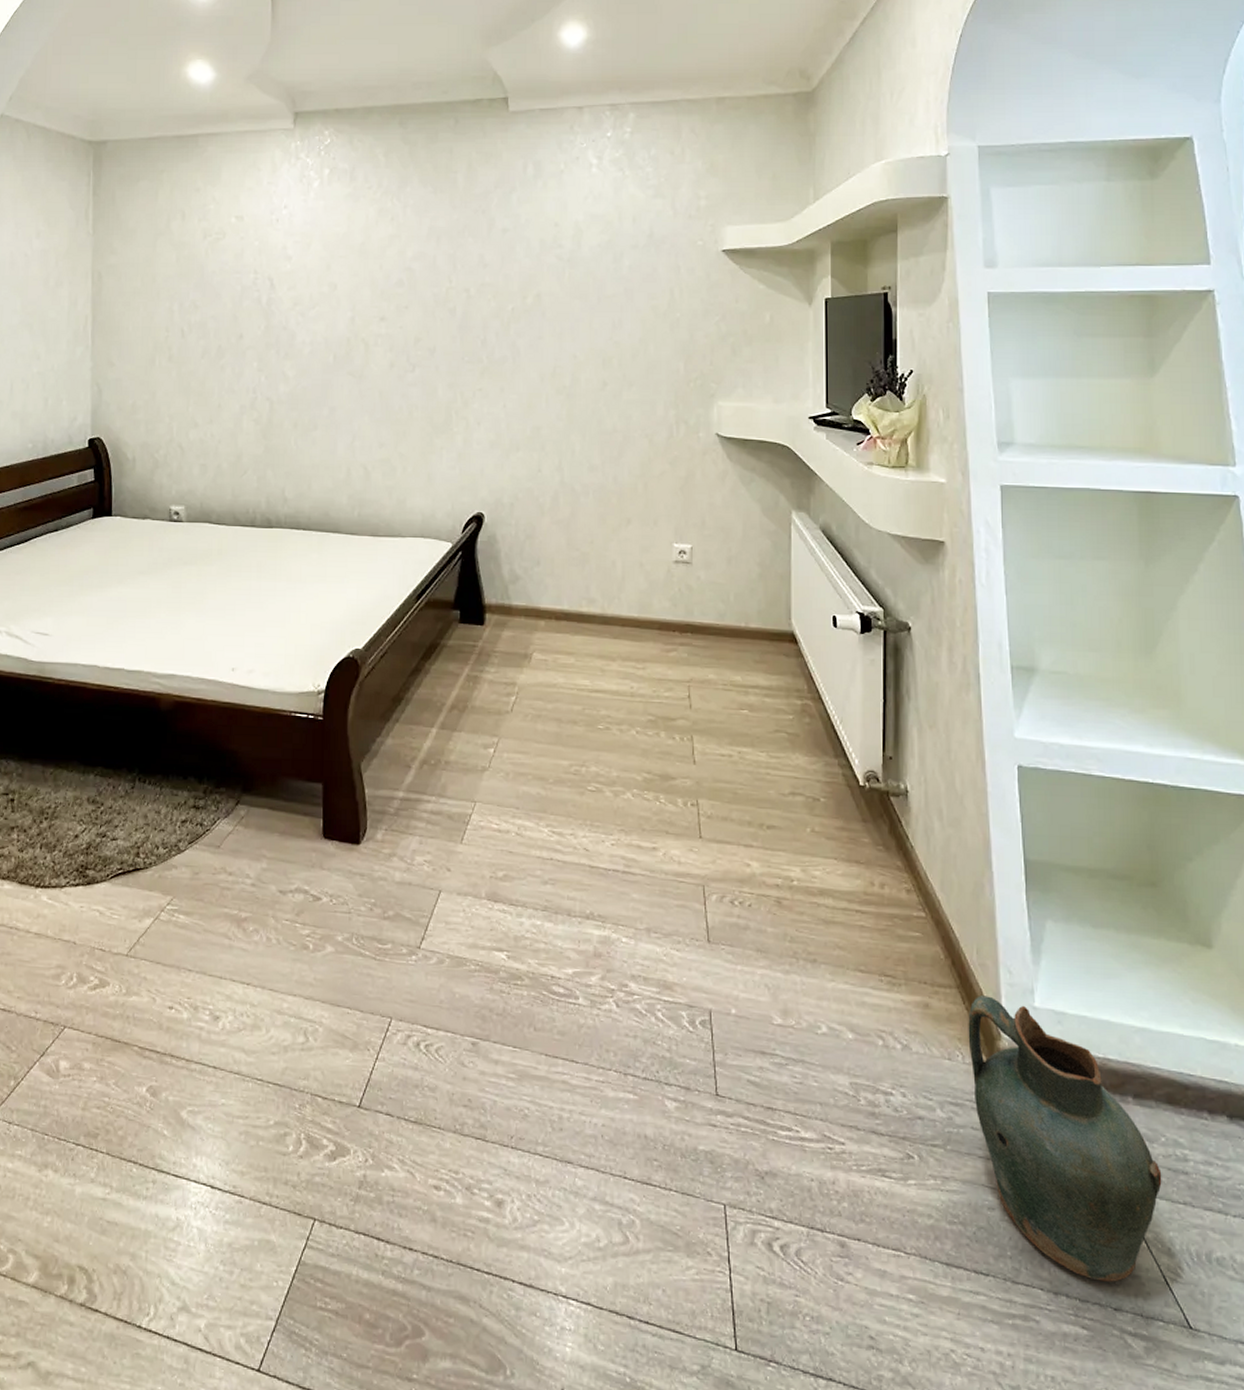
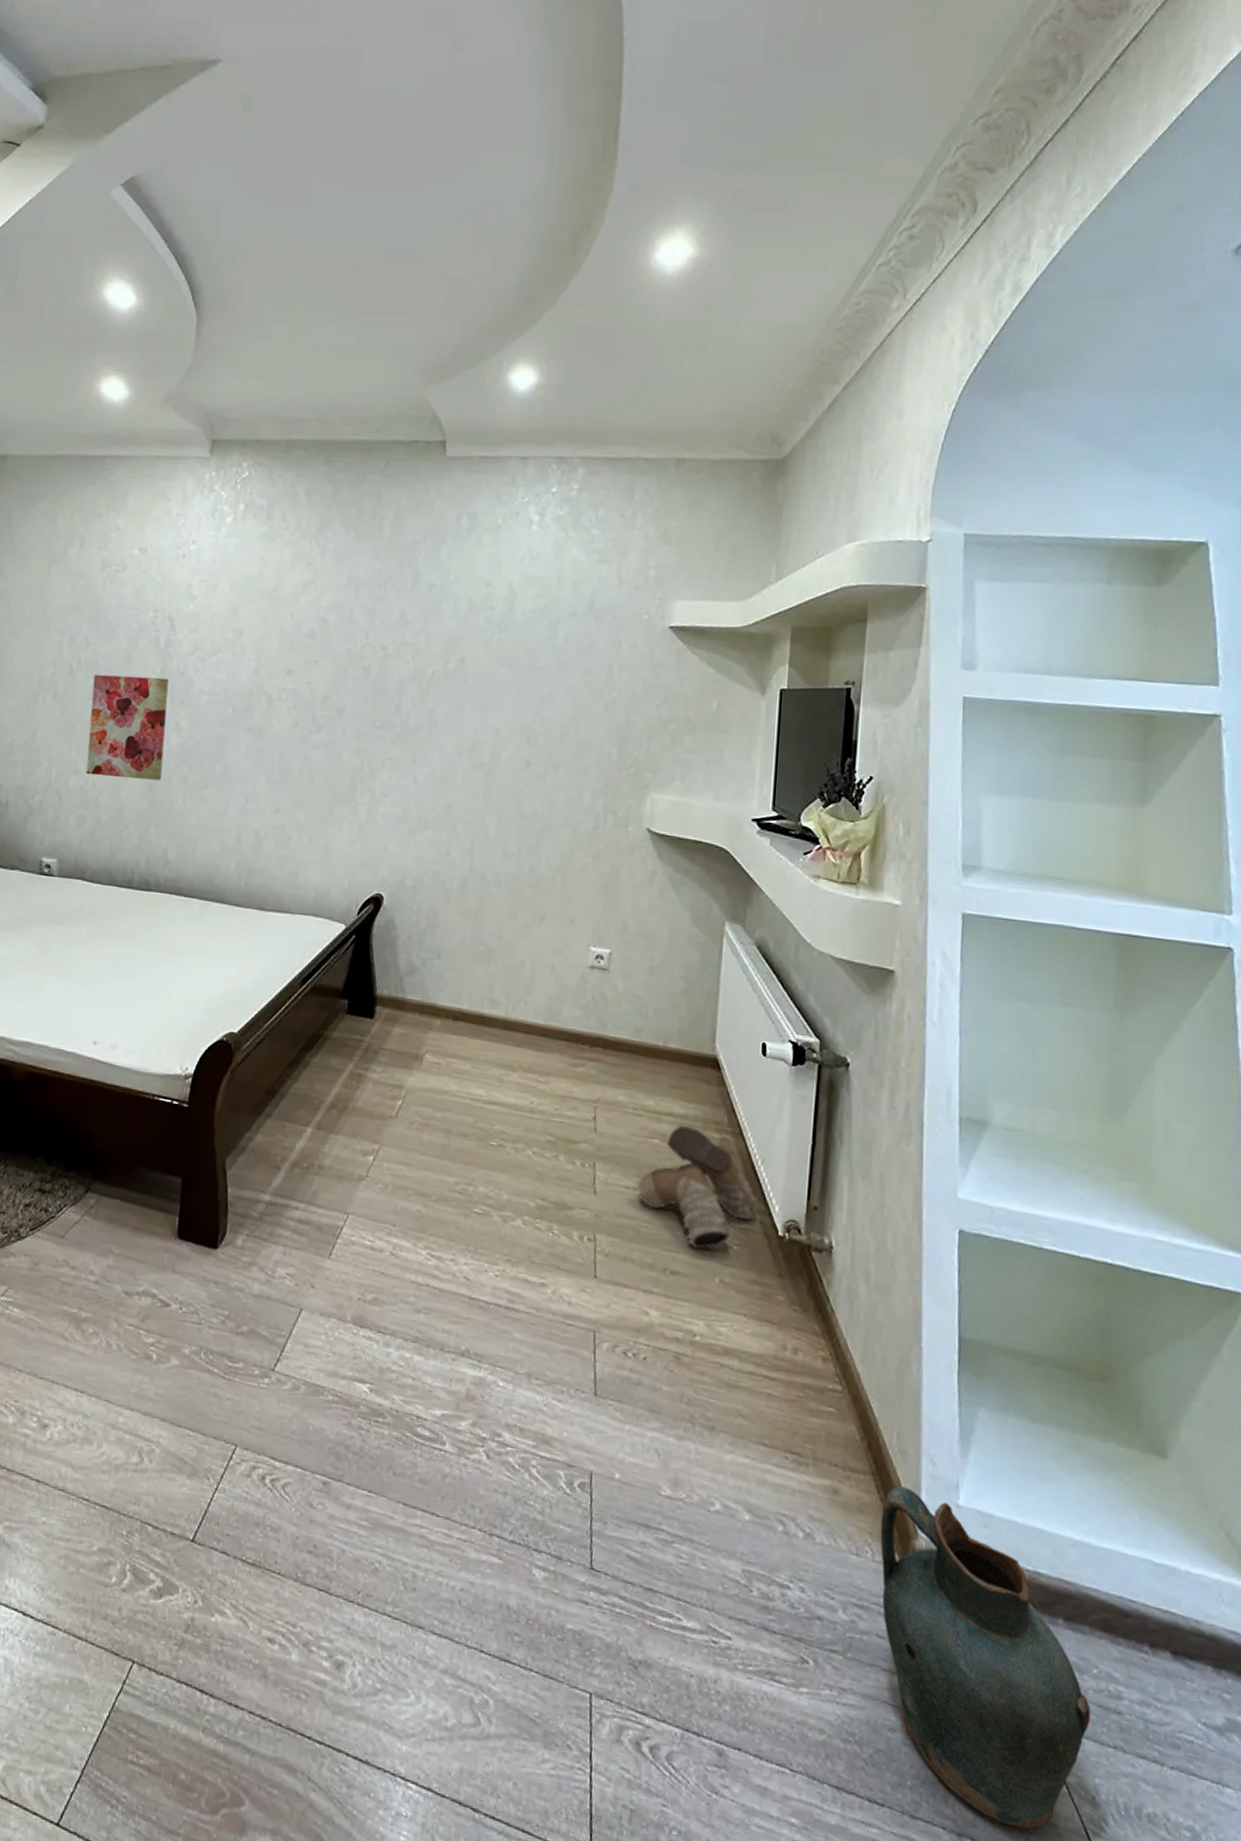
wall art: none [204,333,274,428] -> present [86,674,169,781]
boots: none [731,695,840,804] -> present [637,1126,759,1250]

